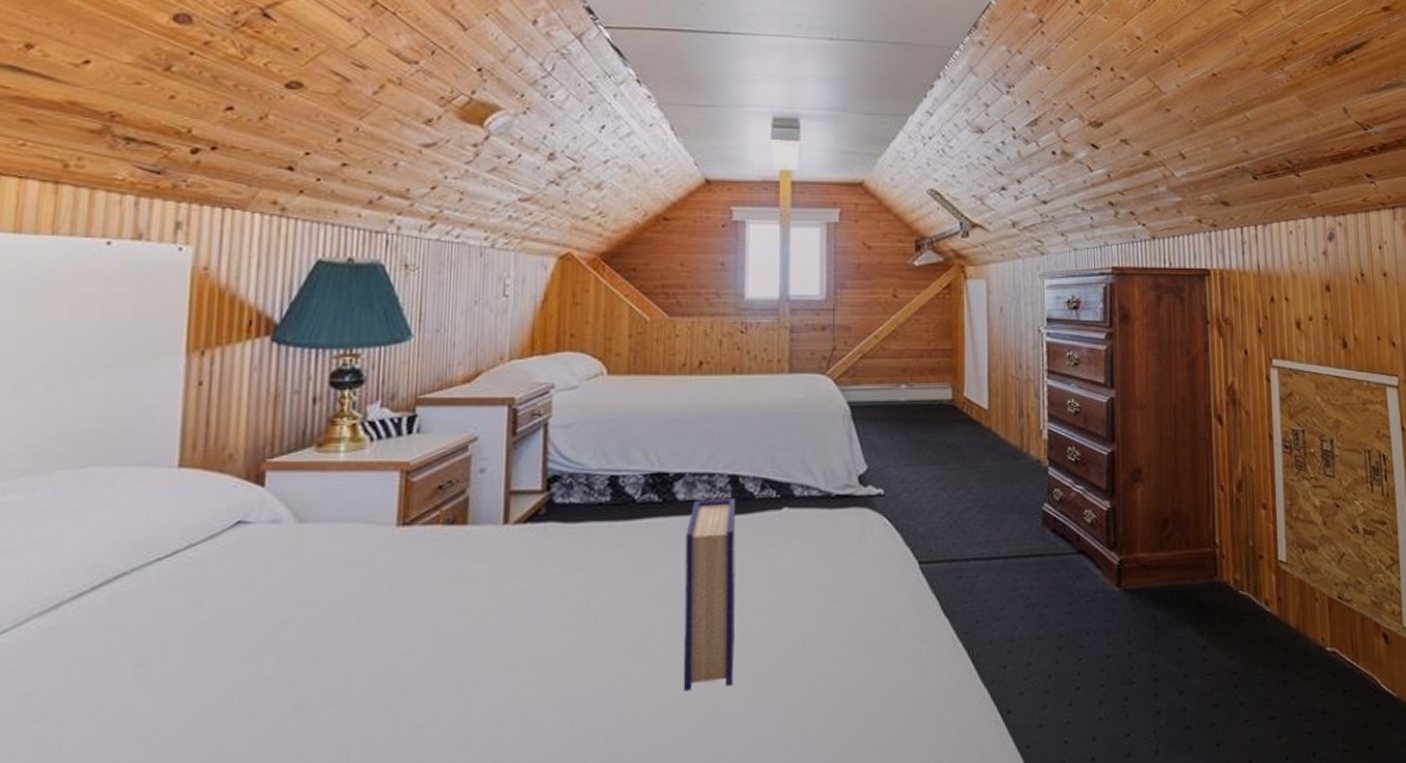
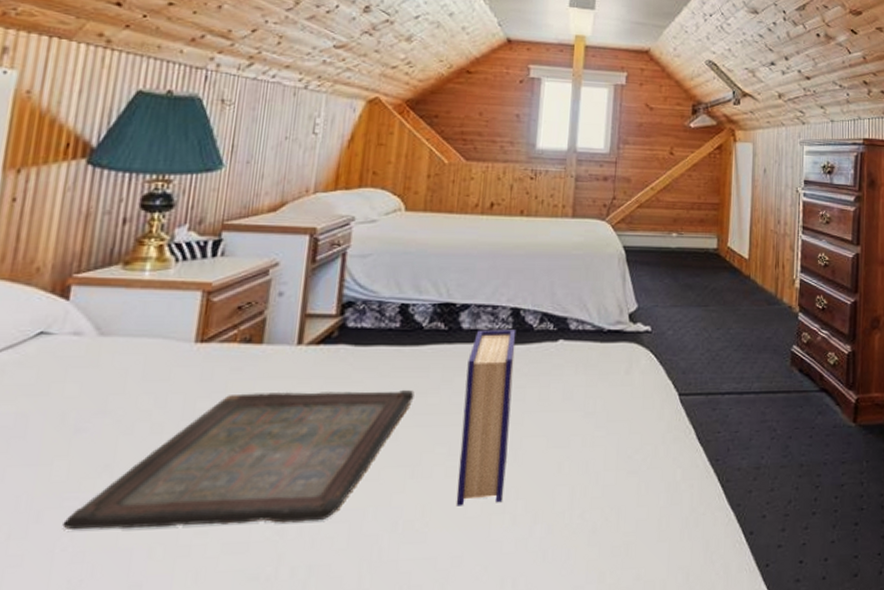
serving tray: none [277,568,631,727] -> present [62,390,414,531]

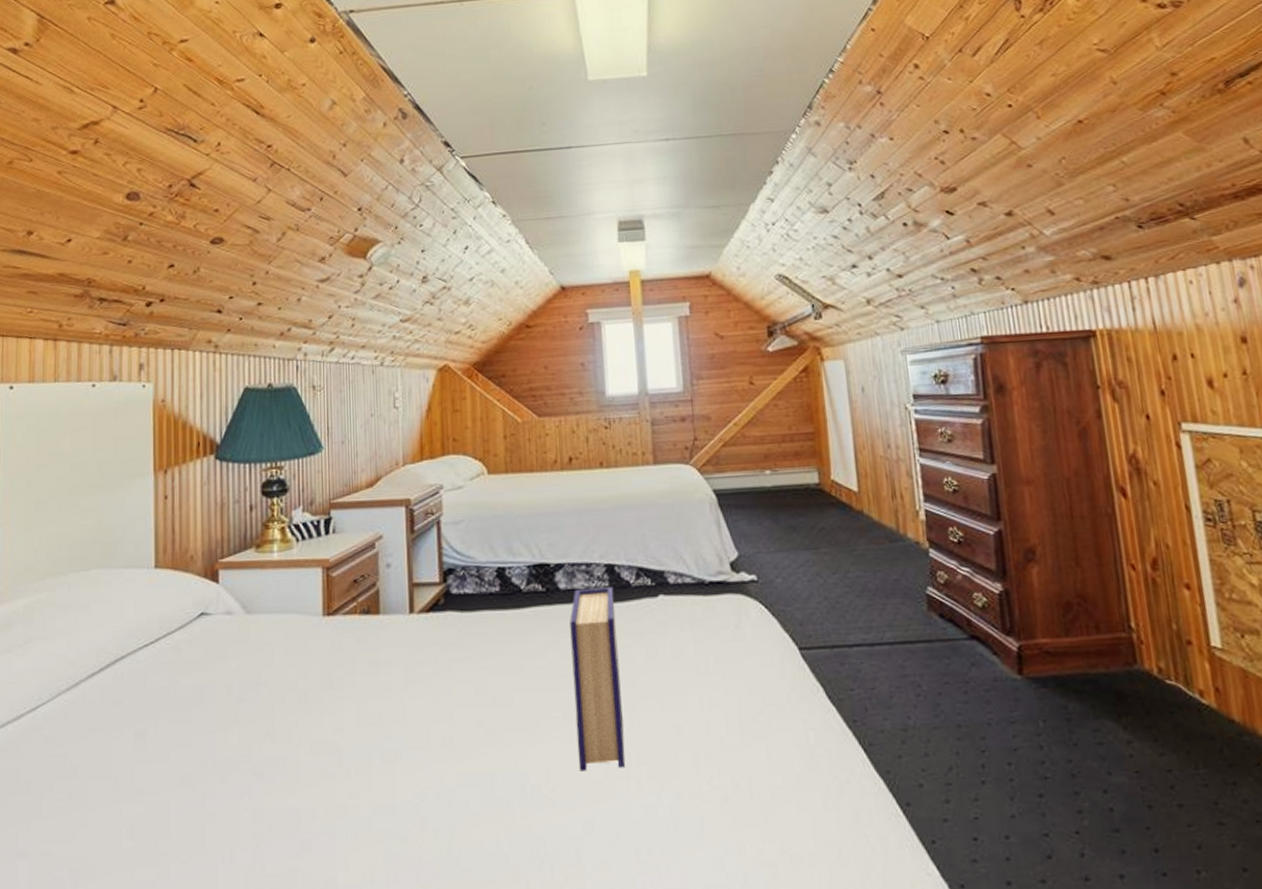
serving tray: present [62,390,414,531] -> none [242,654,523,791]

